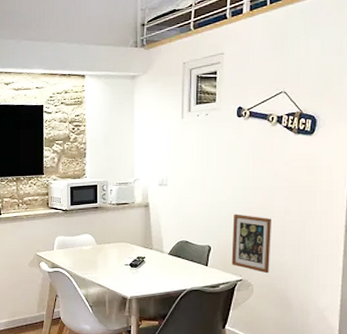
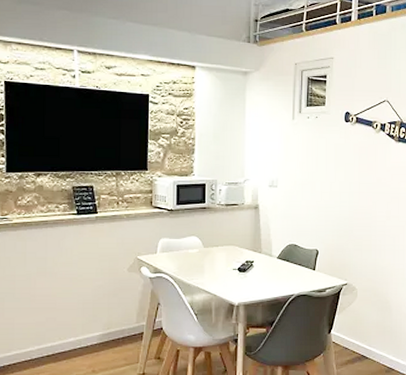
picture frame: present [231,214,271,274] -> none [338,218,374,278]

